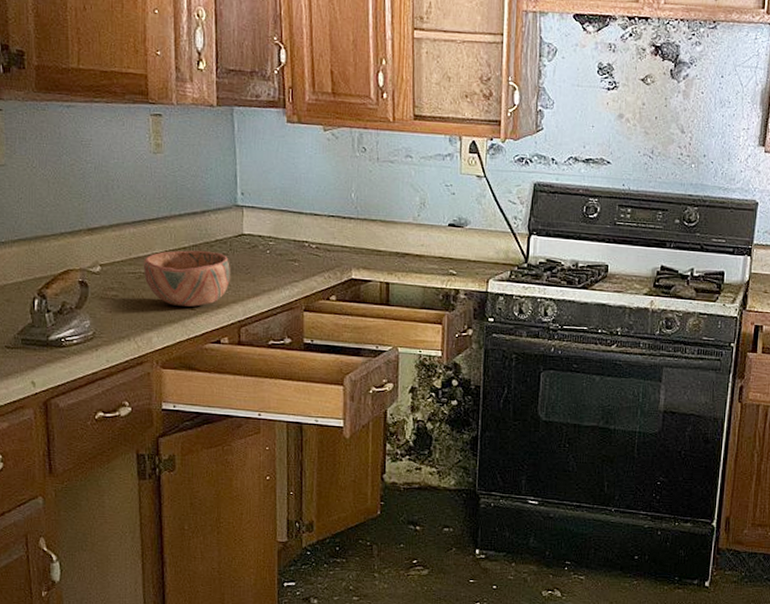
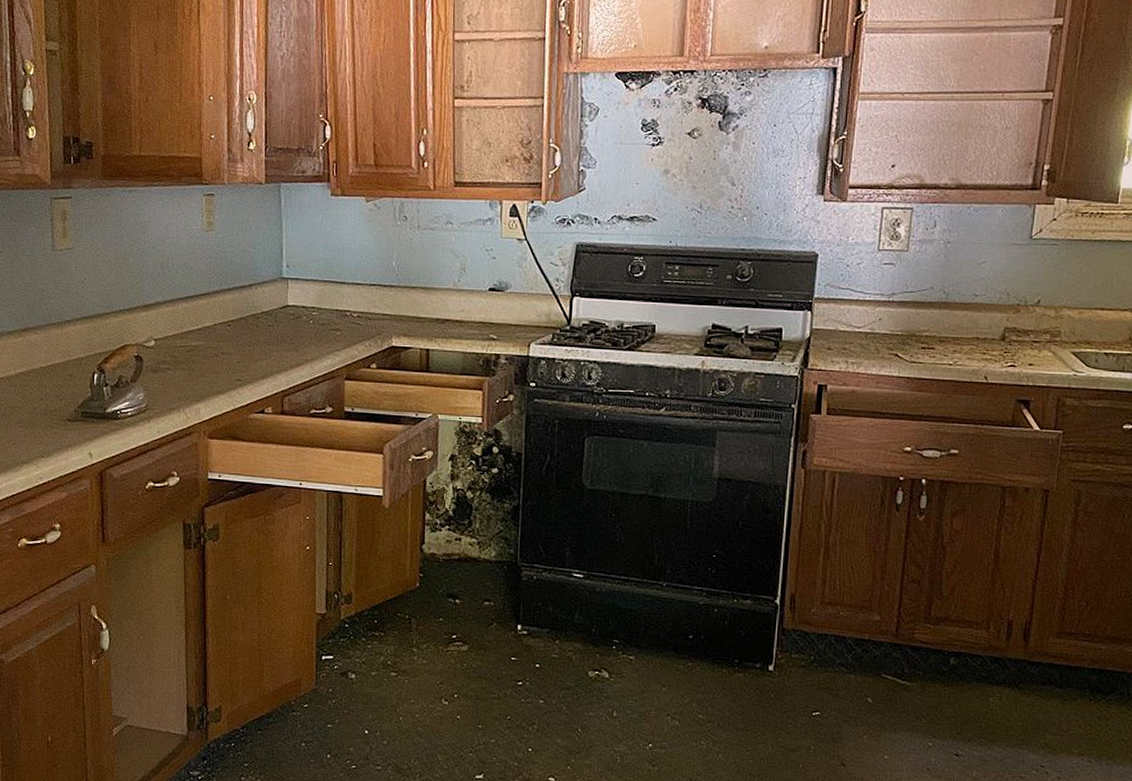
bowl: present [143,250,230,307] -> none [193,322,275,378]

